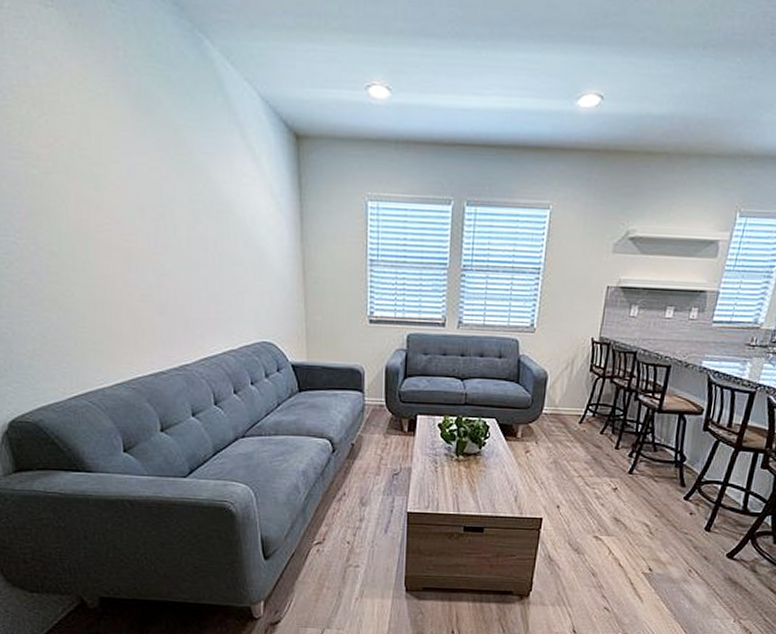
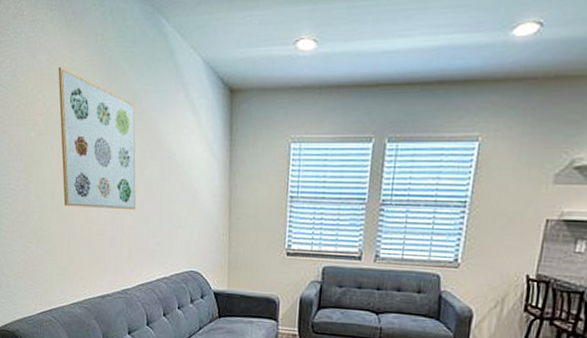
wall art: none [65,86,190,271] -> present [58,67,136,209]

